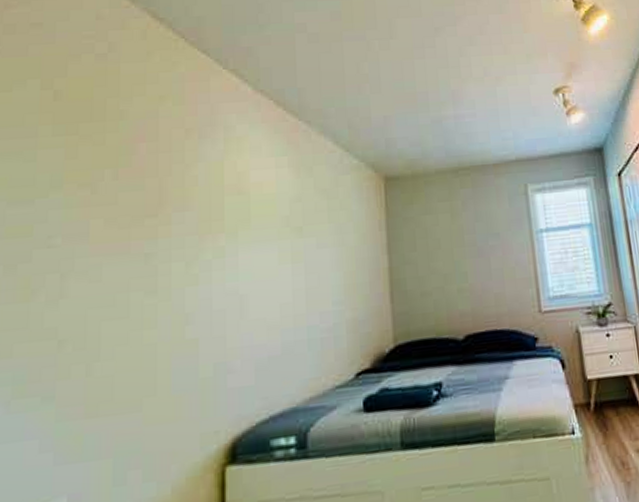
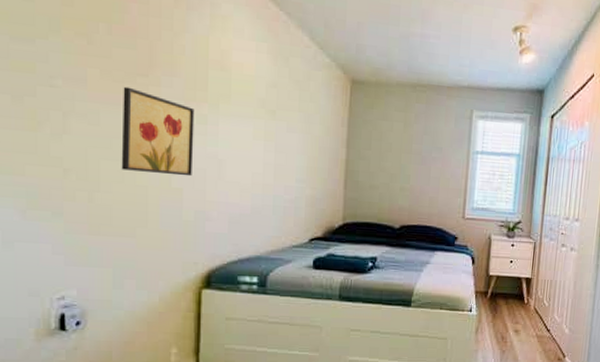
wall art: none [126,231,211,329] -> present [121,86,195,177]

